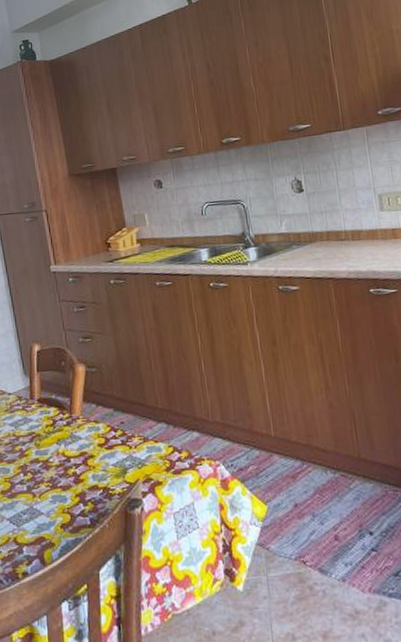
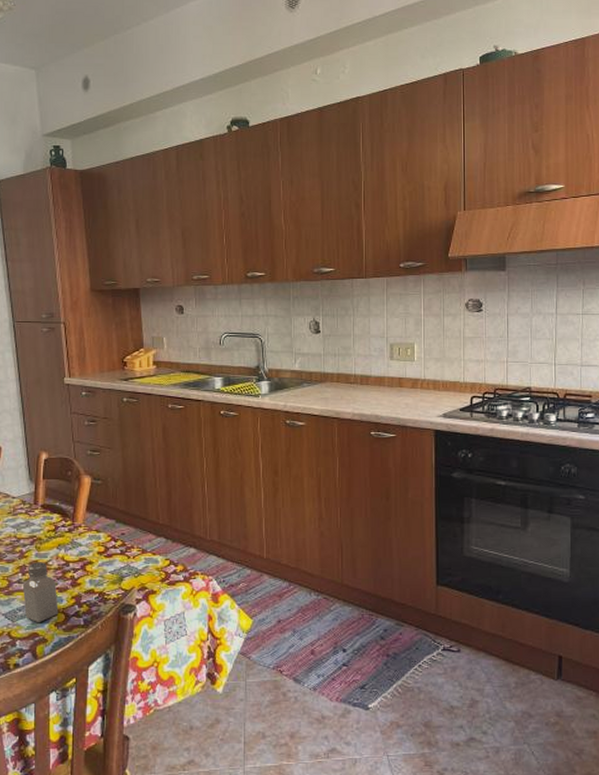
saltshaker: none [26,459,64,525] -> present [23,562,59,622]

